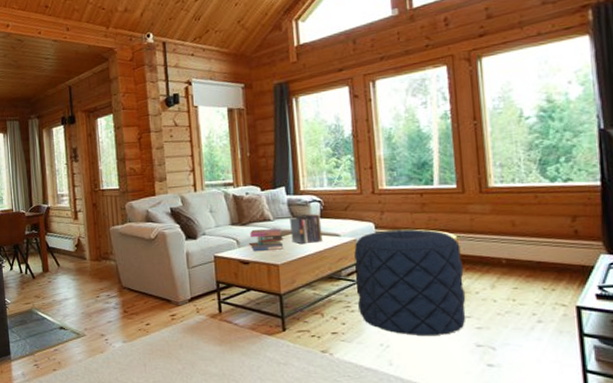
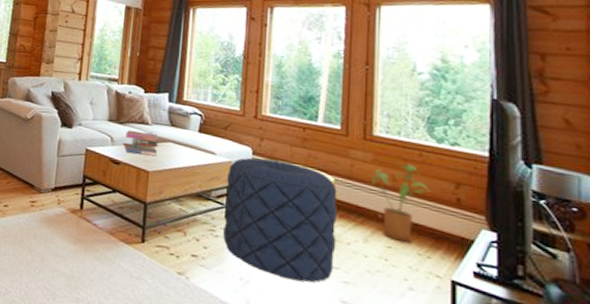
books: present [290,213,323,245] -> none [166,124,200,157]
house plant: none [491,207,548,281] -> present [370,163,429,243]

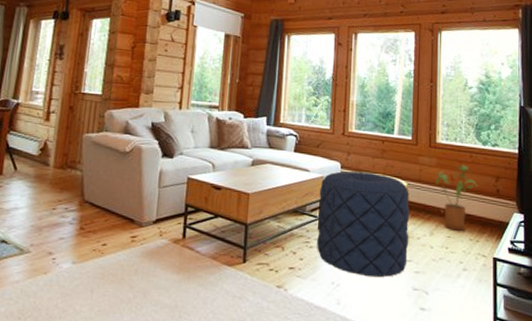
books: present [122,129,159,156] -> none [223,155,258,178]

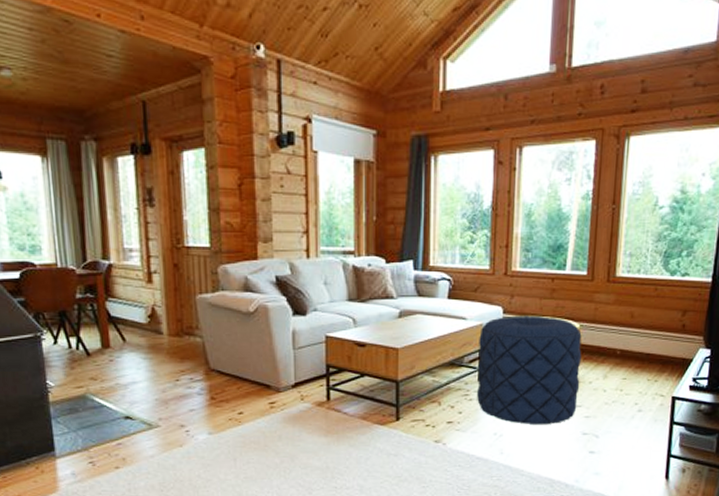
house plant: present [435,164,478,231] -> none [612,299,661,371]

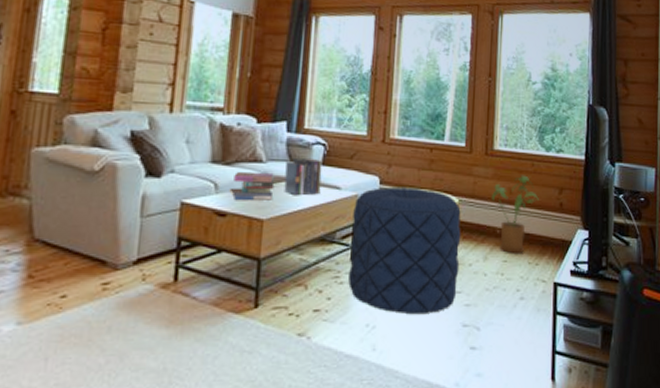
books: none [366,307,406,333] -> present [229,171,275,201]
books: none [415,292,449,327] -> present [284,157,323,196]
house plant: none [612,299,661,371] -> present [491,175,539,253]

